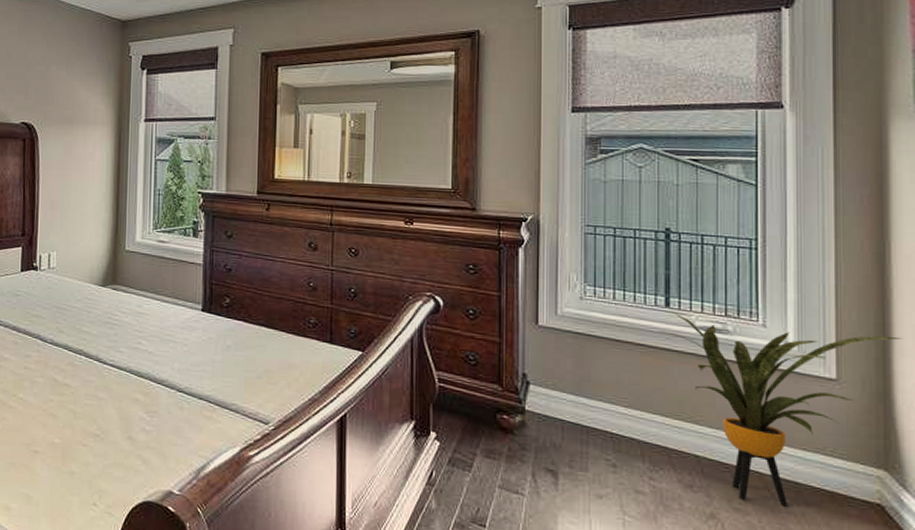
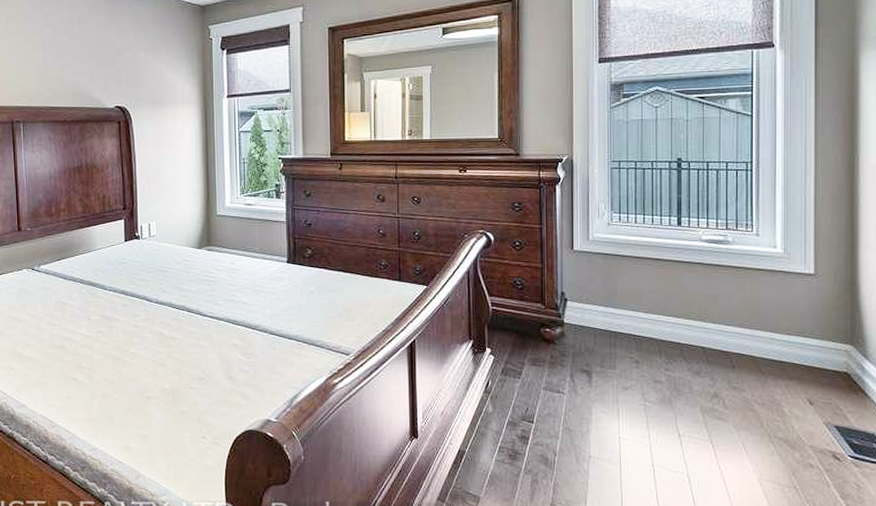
house plant: present [657,312,902,507] -> none [671,229,866,382]

